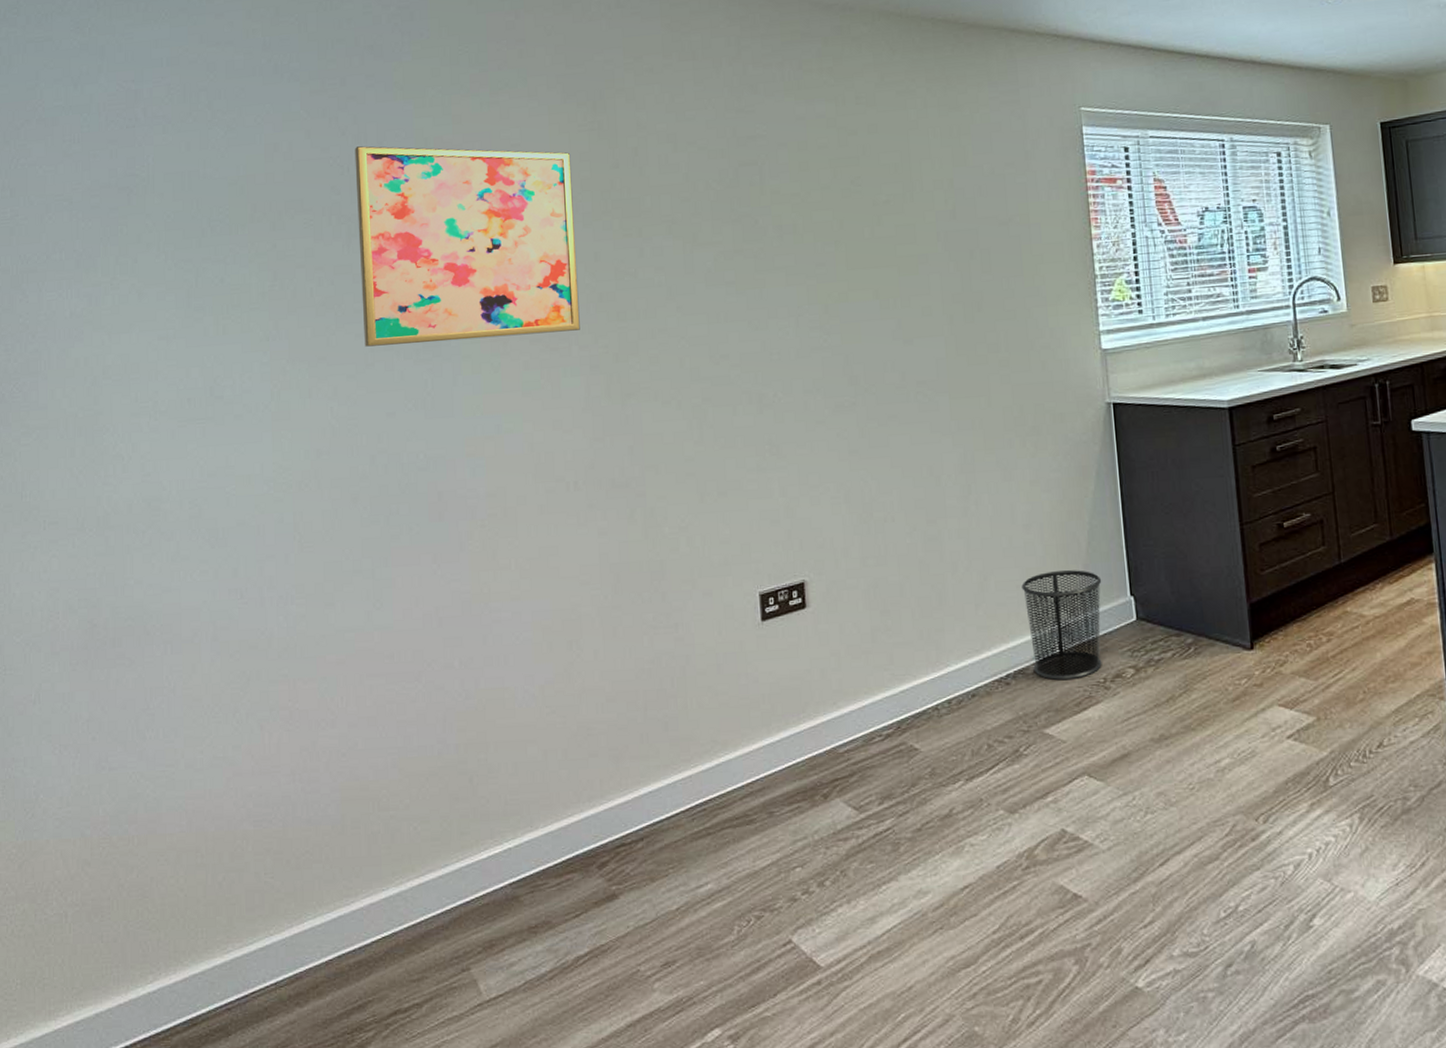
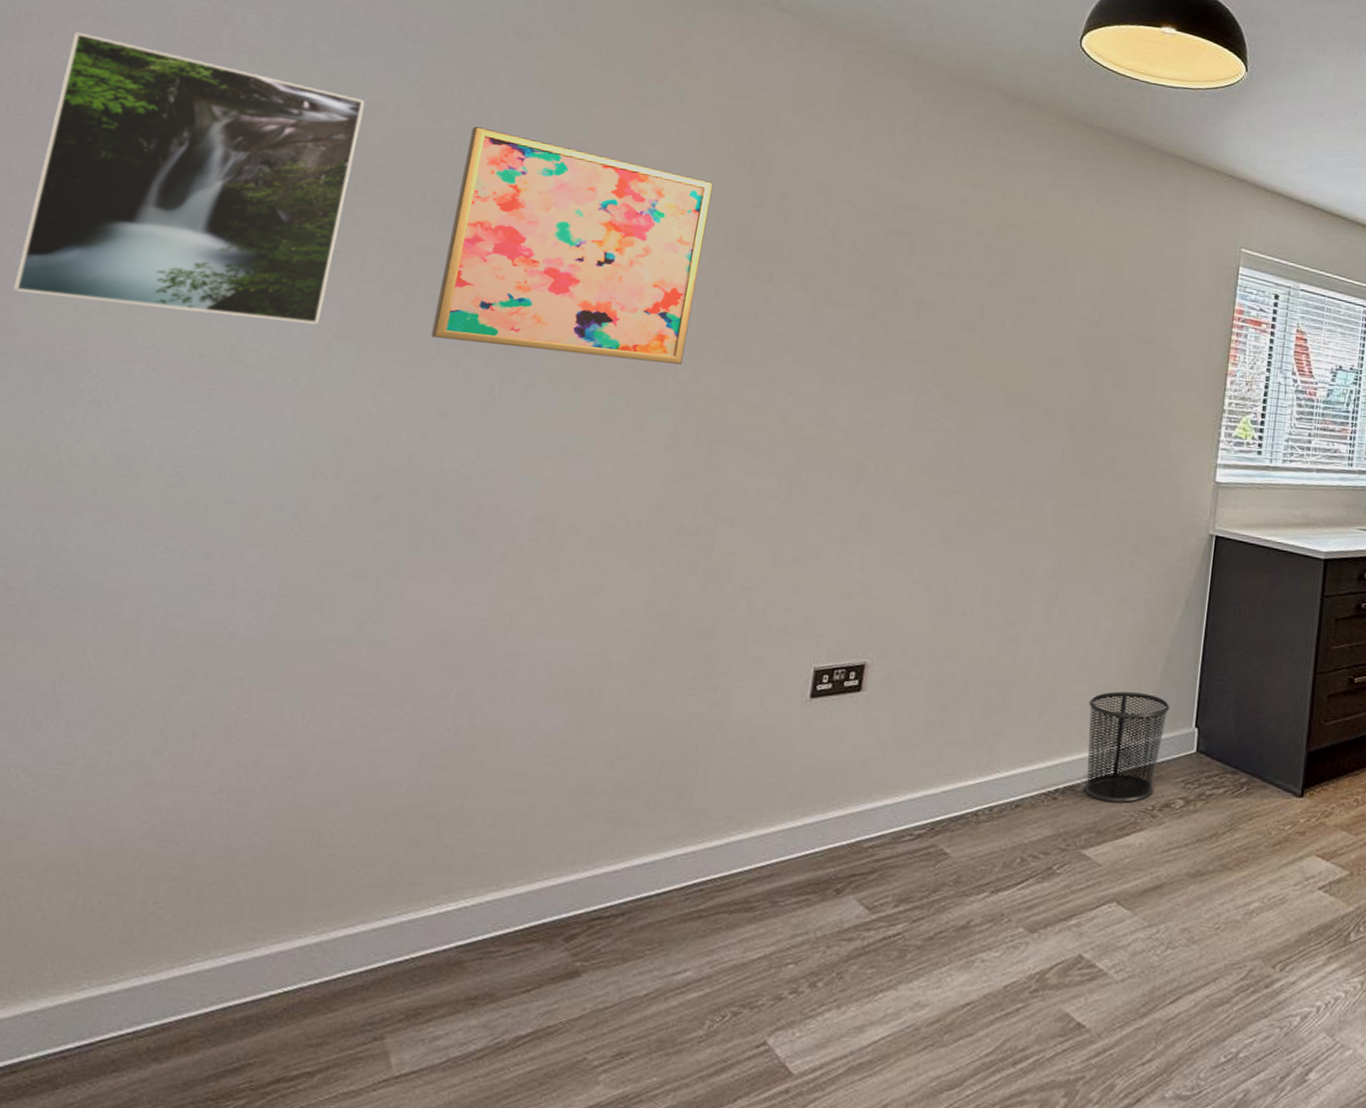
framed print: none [26,136,272,372] -> present [13,31,366,325]

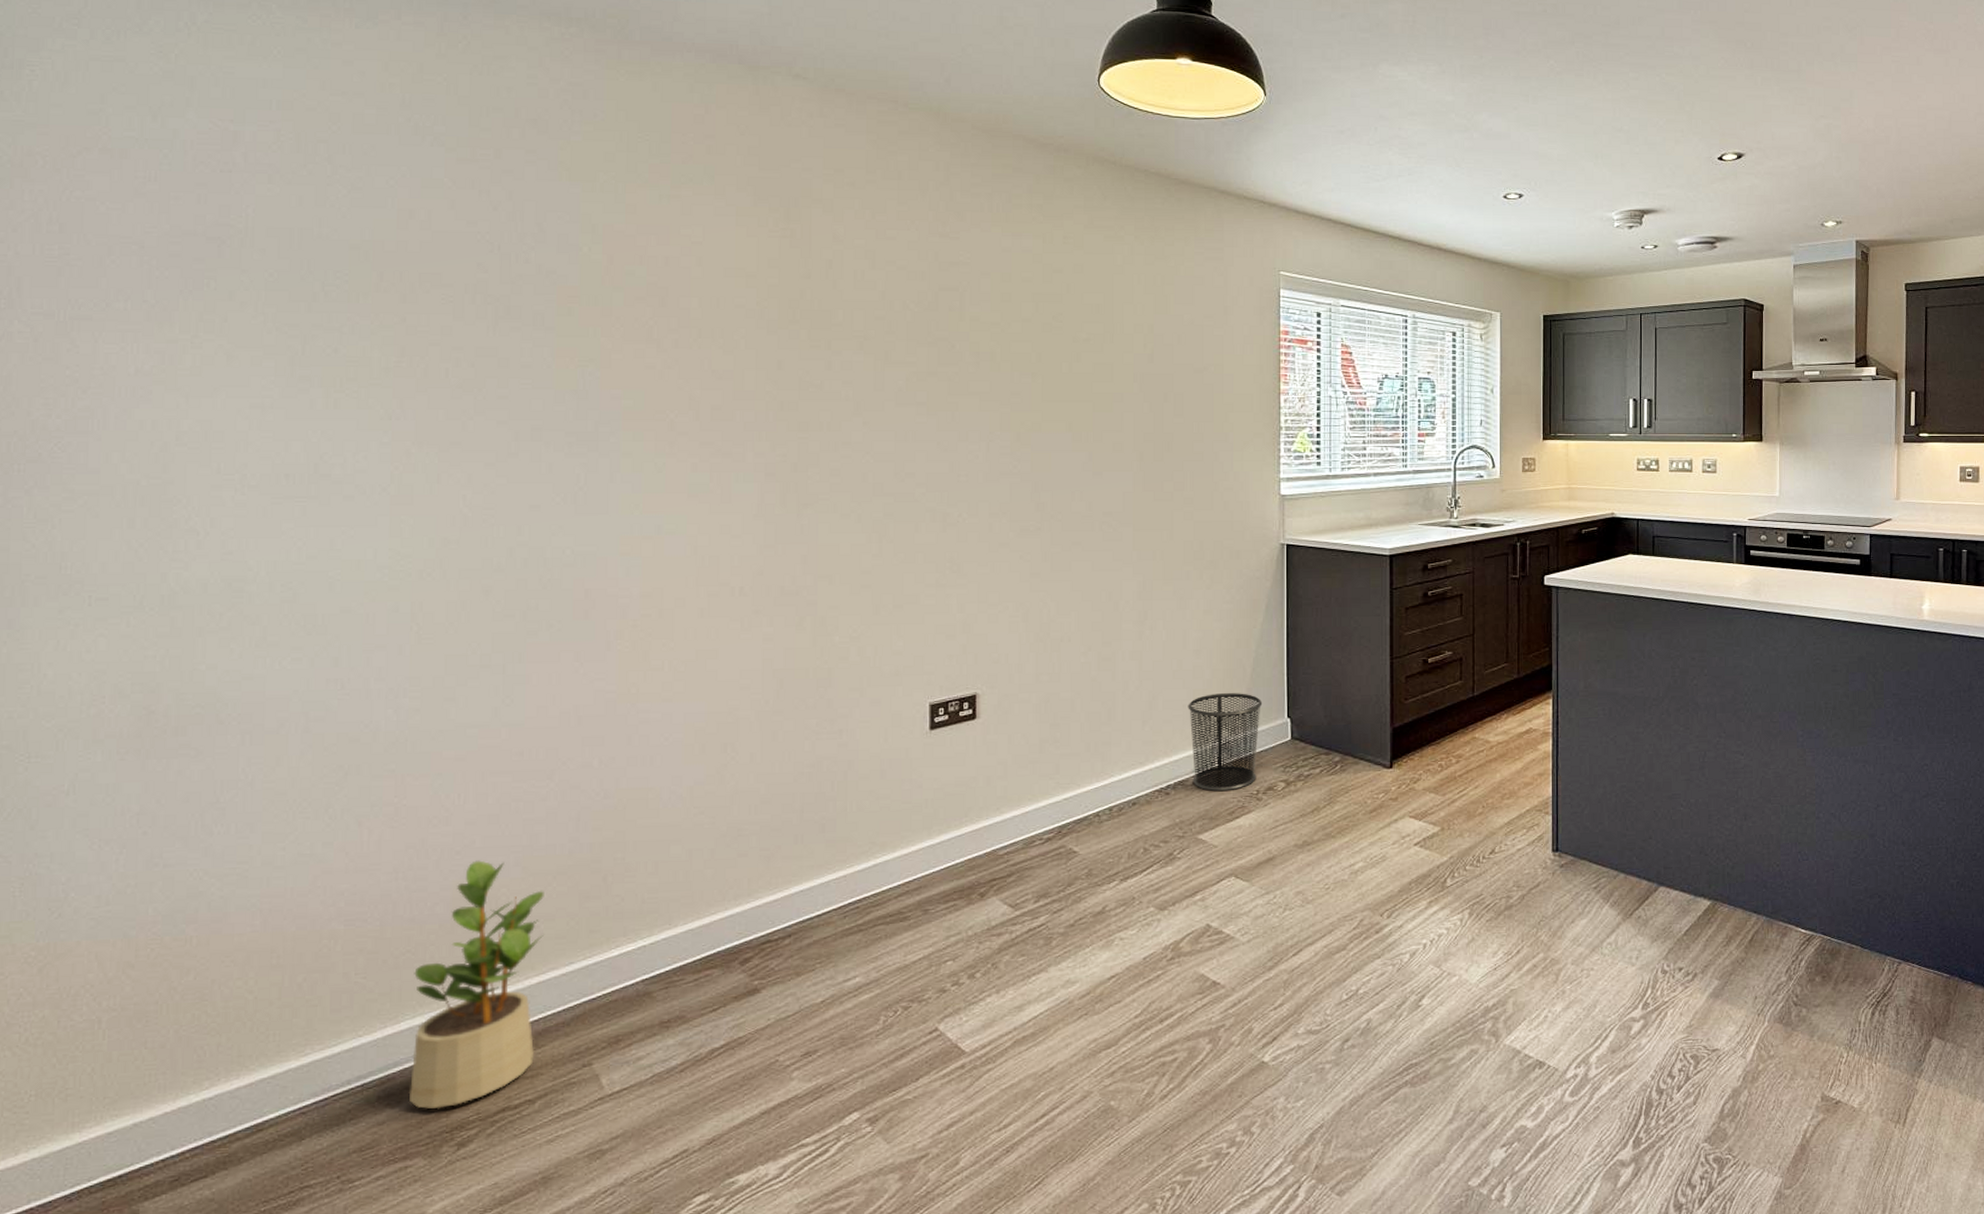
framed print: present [13,31,366,325] -> none [83,166,396,435]
potted plant: none [179,789,372,1071] -> present [408,860,544,1109]
wall art: present [430,126,713,364] -> none [507,224,758,437]

